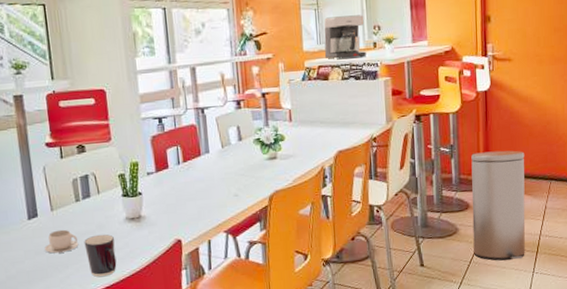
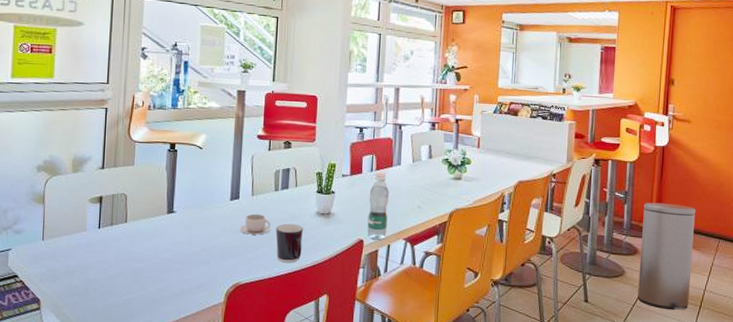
bottle: none [179,162,205,237] -> present [367,170,389,239]
coffee maker: present [324,15,366,60] -> none [516,61,557,101]

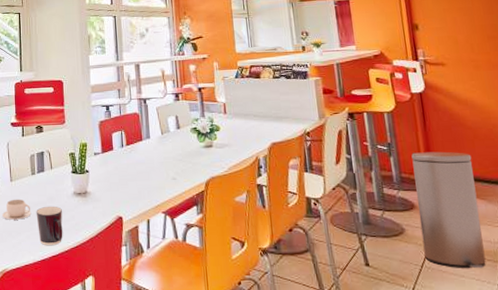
bottle: present [367,170,389,239] -> none [122,145,145,215]

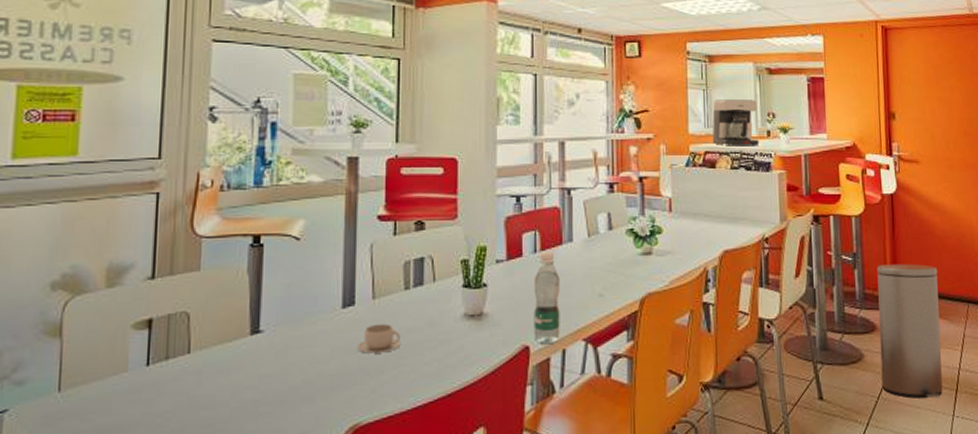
mug: present [36,206,63,246] -> none [408,332,446,389]
bottle: none [122,145,145,215] -> present [533,251,560,344]
coffee maker: none [254,22,296,61] -> present [712,99,759,147]

